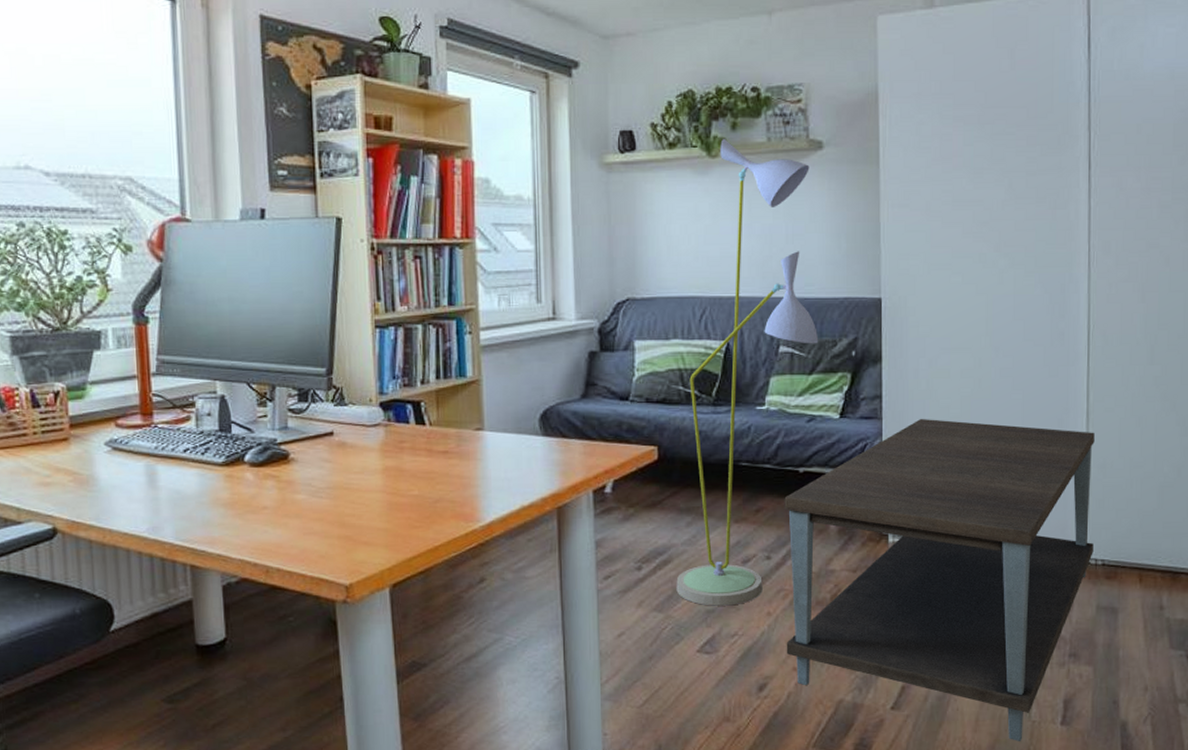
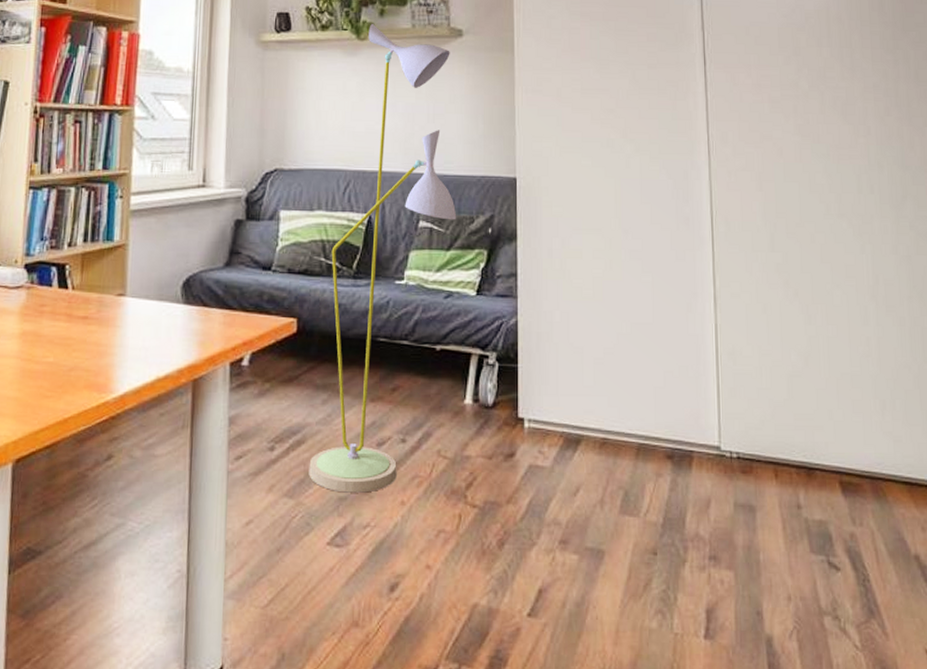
coffee table: present [784,418,1095,741] -> none [419,298,728,657]

